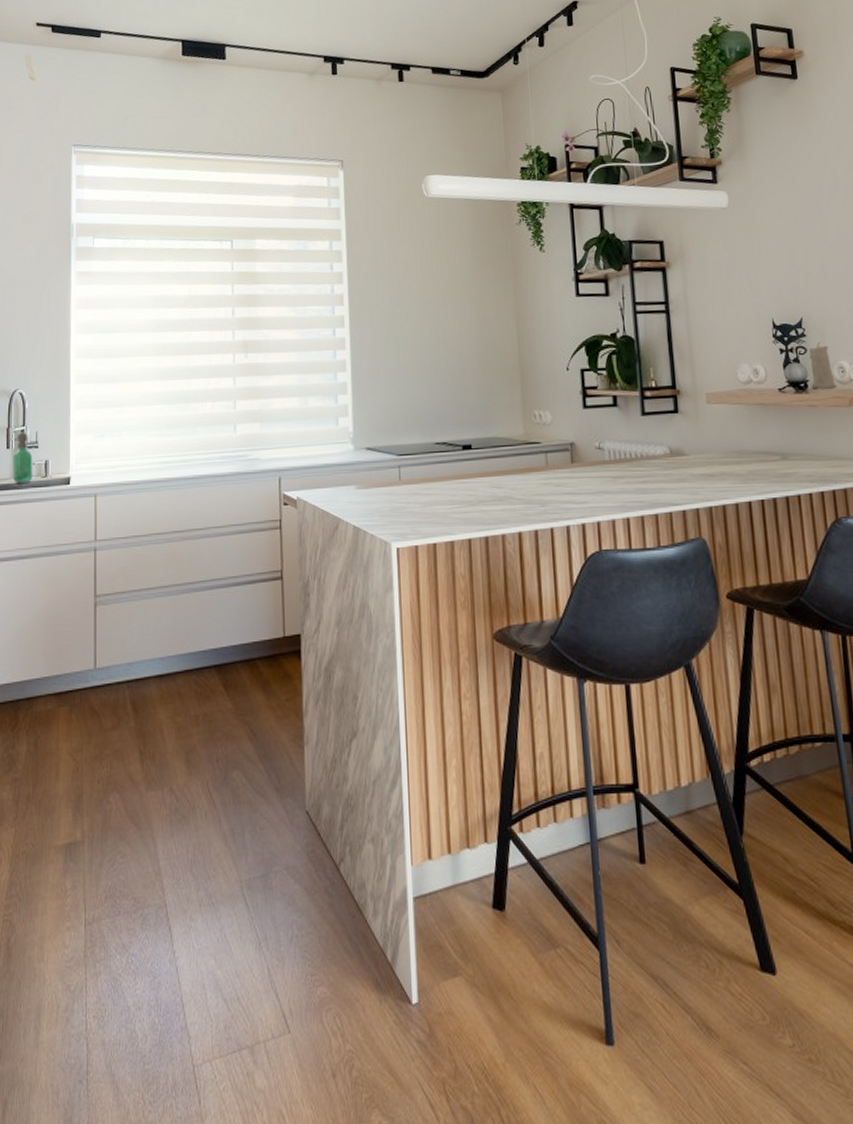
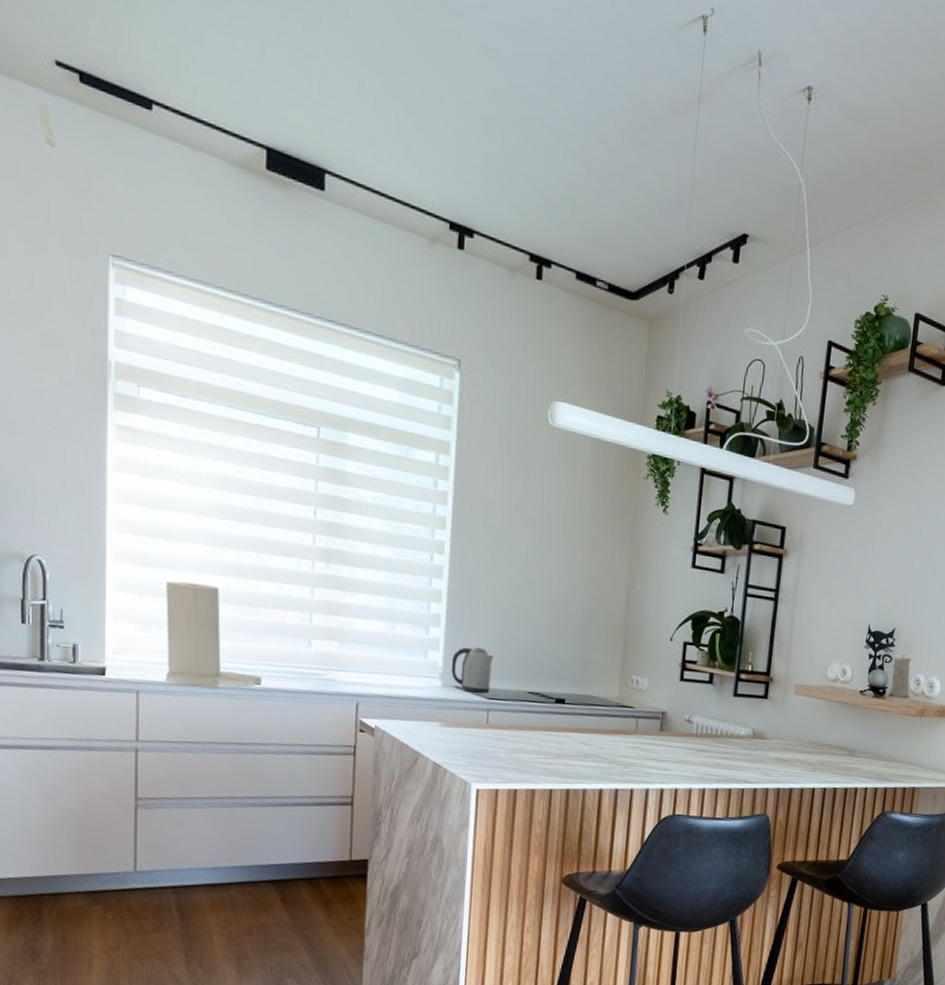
soap dispenser: present [12,432,33,484] -> none [30,606,57,667]
paper towel: none [117,390,196,484] -> present [166,581,262,690]
kettle: none [360,407,399,451] -> present [450,647,494,693]

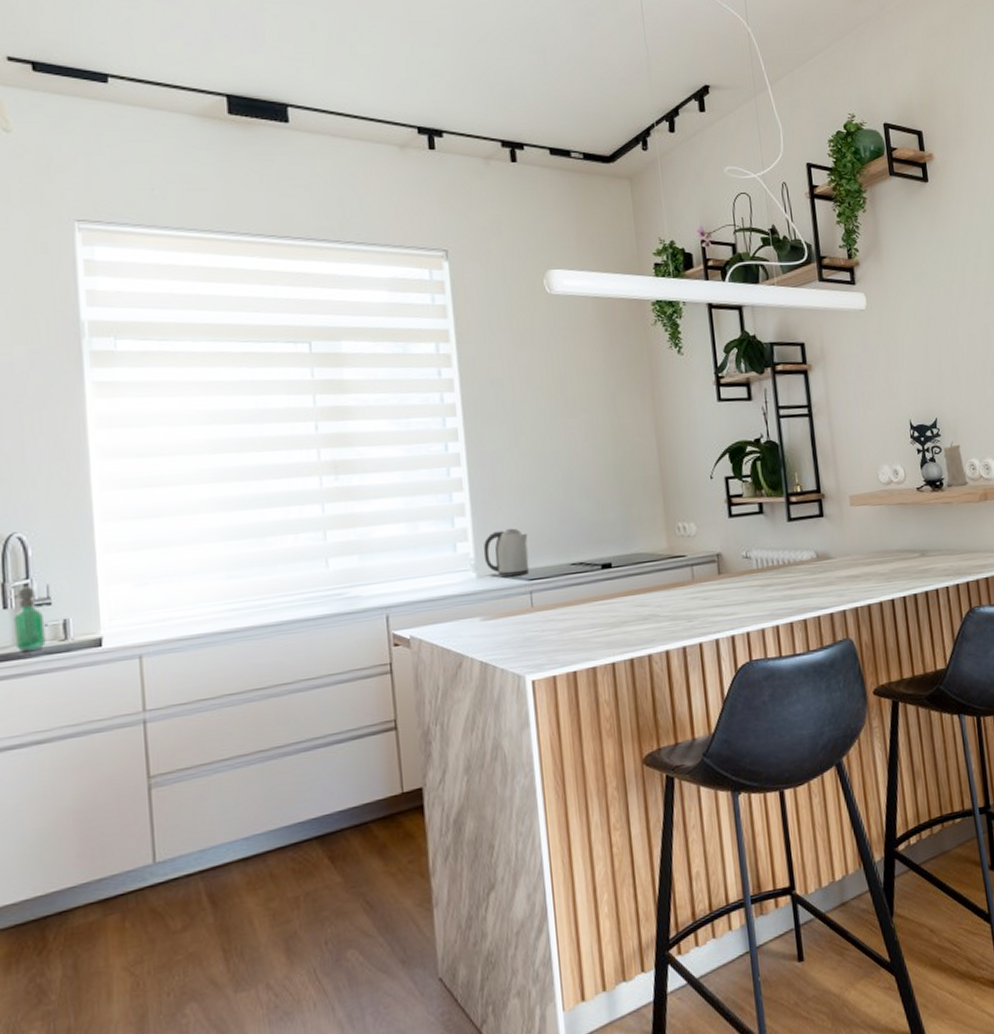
soap dispenser: none [30,606,57,667] -> present [13,586,46,652]
paper towel: present [166,581,262,690] -> none [162,524,279,640]

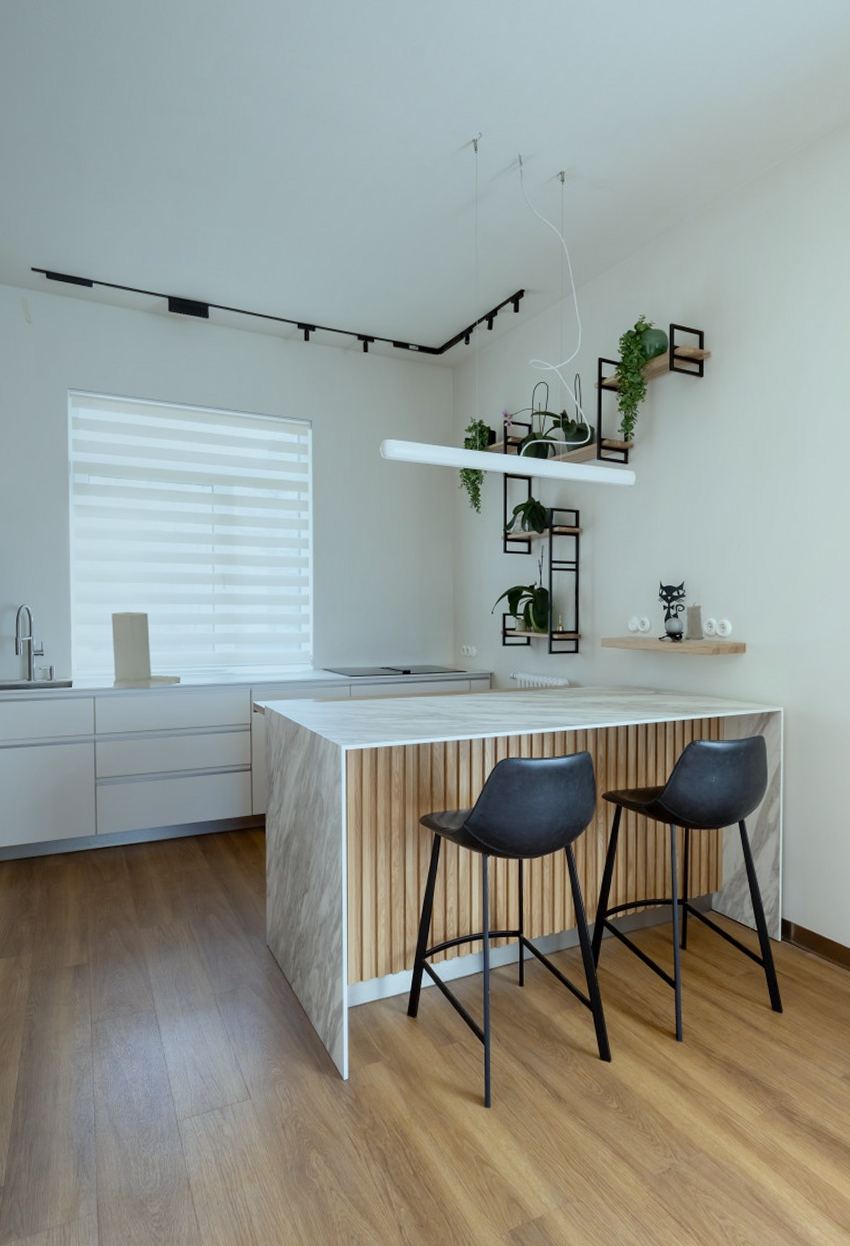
soap dispenser: present [13,586,46,652] -> none [21,641,40,685]
paper towel: none [162,524,279,640] -> present [111,611,180,690]
kettle: present [483,528,530,578] -> none [319,636,352,672]

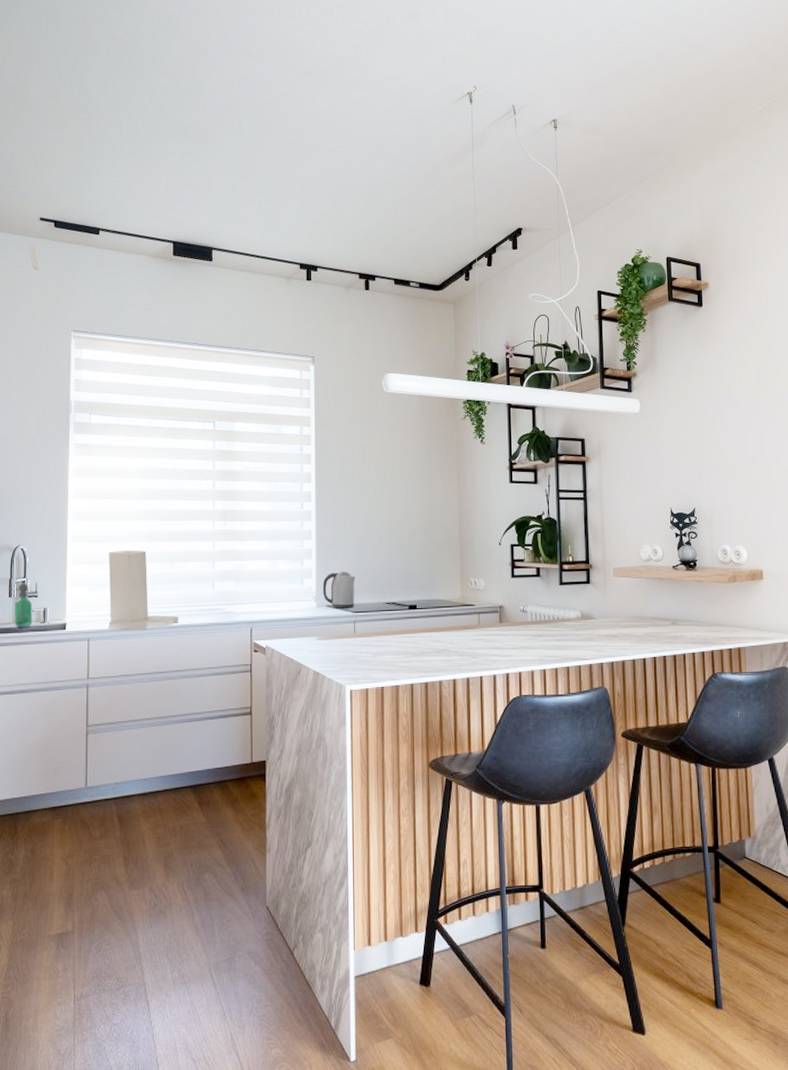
soap dispenser: none [21,641,40,685] -> present [14,583,33,628]
kettle: none [319,636,352,672] -> present [322,571,356,608]
candle: present [685,602,705,641] -> none [699,529,720,569]

